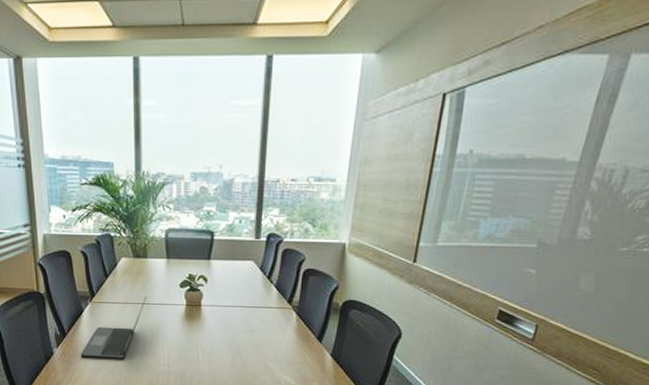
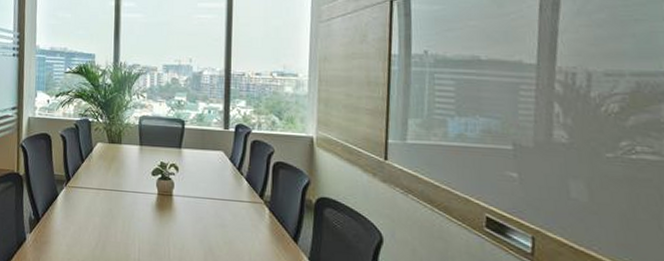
laptop: present [80,297,147,360] -> none [52,183,120,251]

